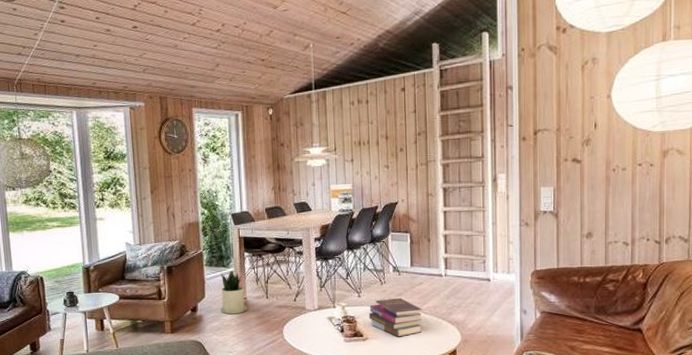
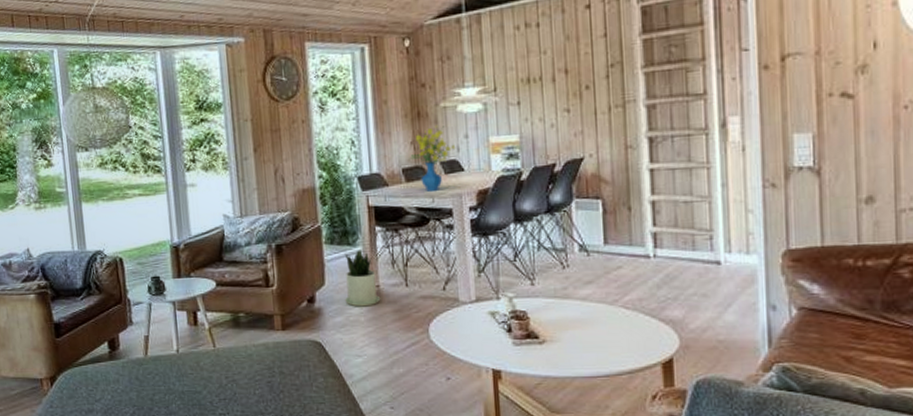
bouquet: none [271,175,306,226] -> present [410,125,456,191]
books: present [368,298,423,337] -> none [546,287,623,340]

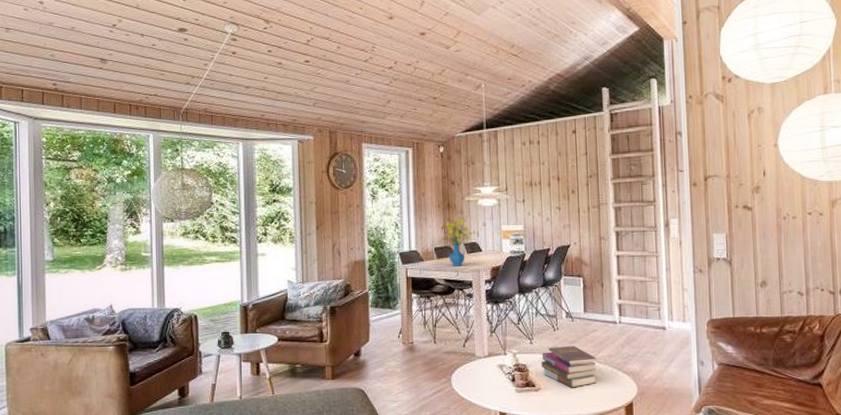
planter: present [344,250,381,307] -> none [385,312,414,360]
books: none [546,287,623,340] -> present [541,346,598,388]

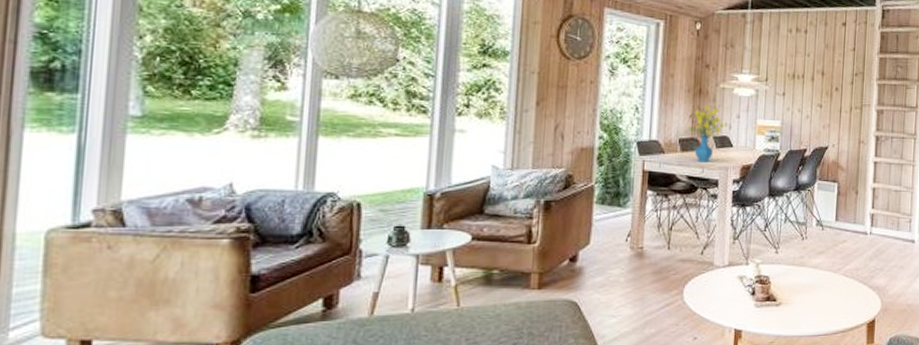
books: present [541,346,598,388] -> none [784,257,844,303]

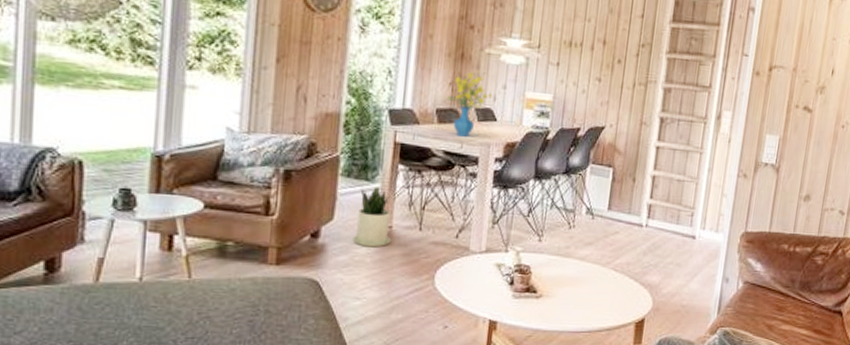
planter: none [608,212,643,268] -> present [353,187,391,248]

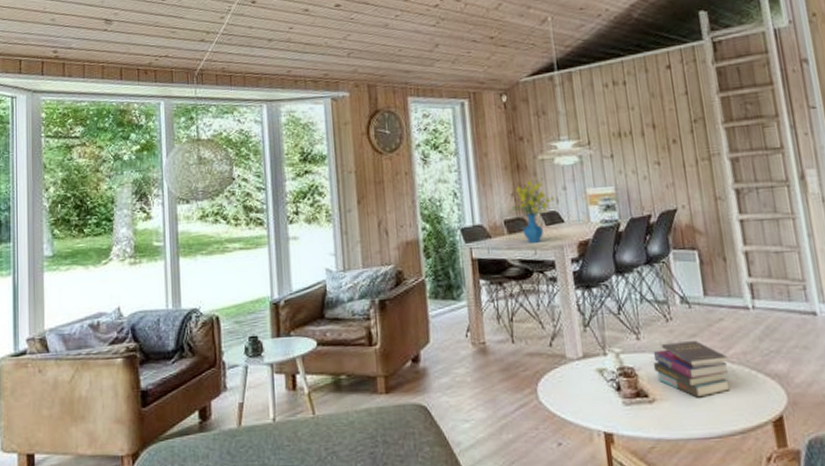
planter: present [353,187,391,248] -> none [449,304,487,366]
books: none [547,247,614,298] -> present [653,341,730,398]

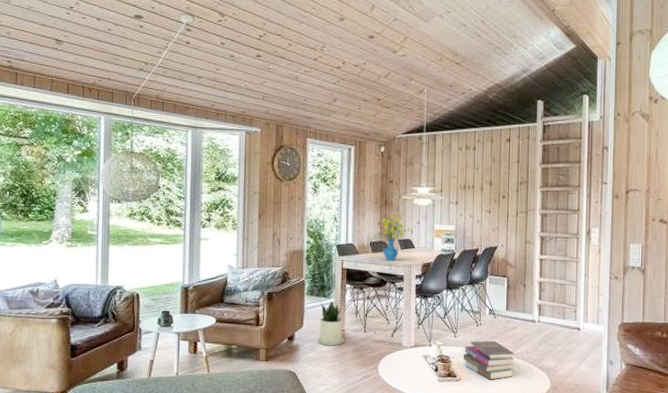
planter: none [449,304,487,366] -> present [317,301,345,346]

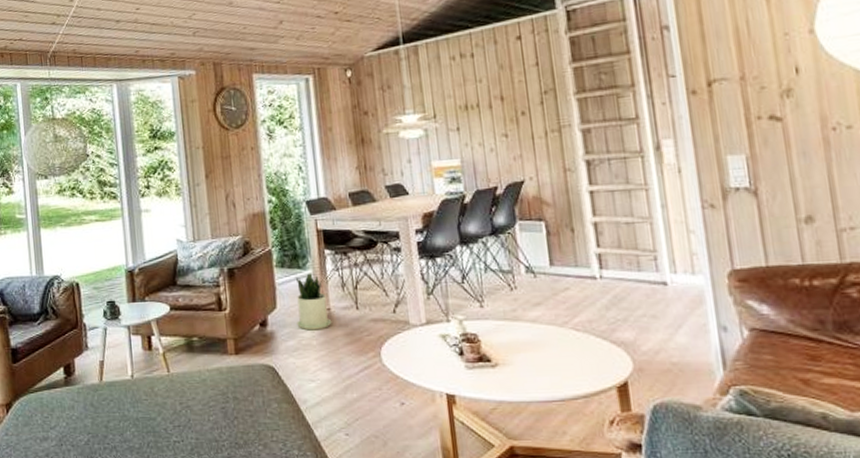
bouquet: present [377,212,411,261] -> none [356,150,400,215]
books: present [463,341,516,380] -> none [496,309,574,363]

